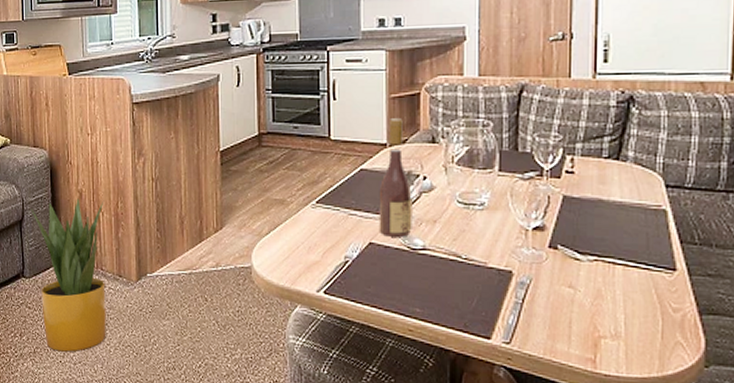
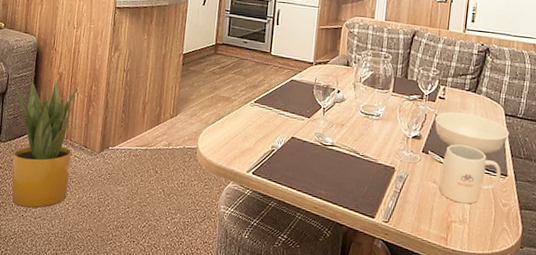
wine bottle: present [379,118,412,237] -> none [300,44,328,135]
bowl: none [562,189,675,246] -> present [434,111,510,156]
mug: none [577,232,666,312] -> present [439,144,501,204]

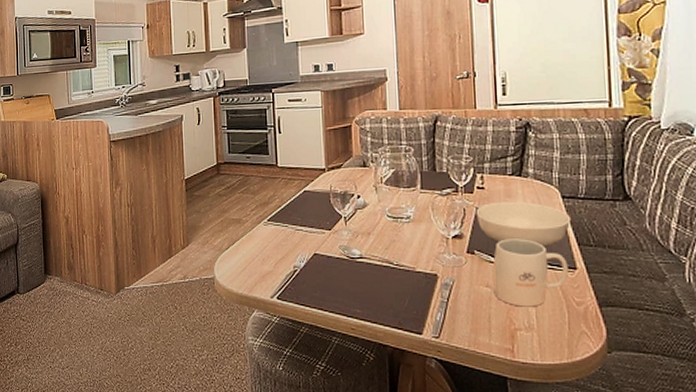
planter: present [11,79,81,208] -> none [25,223,90,358]

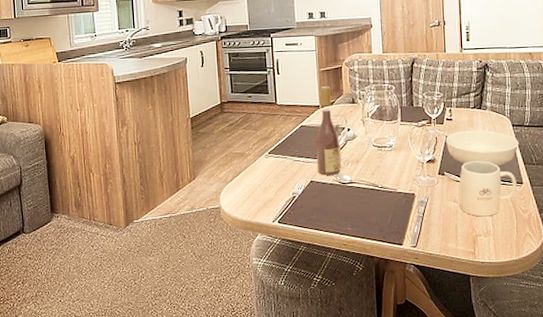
wine bottle: none [320,147,350,248] -> present [315,86,342,175]

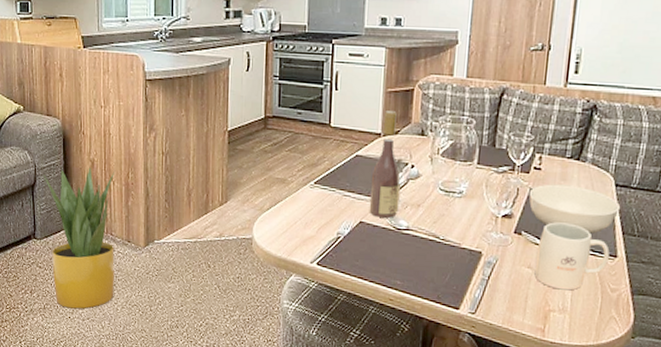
planter: none [28,163,101,293] -> present [43,167,116,309]

